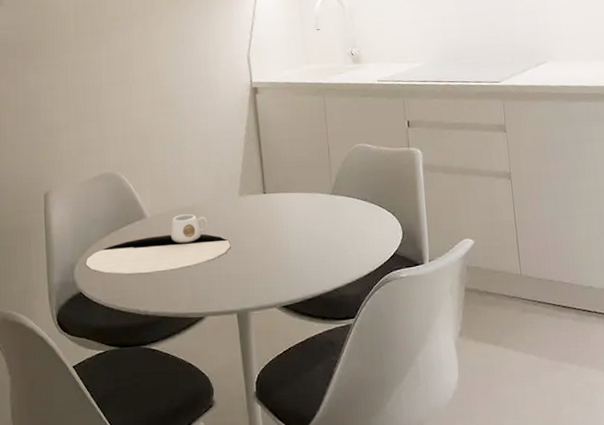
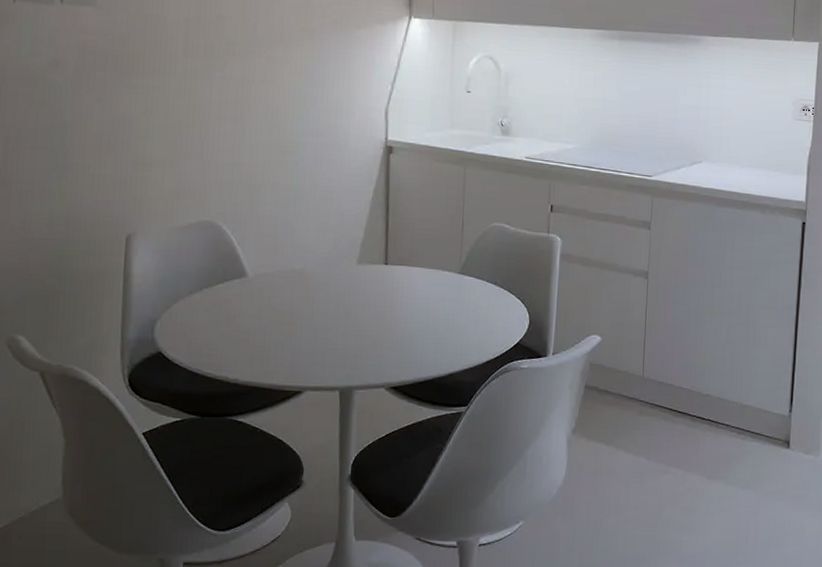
placemat: present [85,234,231,275] -> none [169,297,342,339]
mug: present [170,214,208,243] -> none [273,277,319,309]

